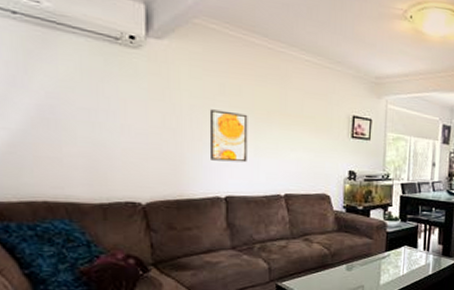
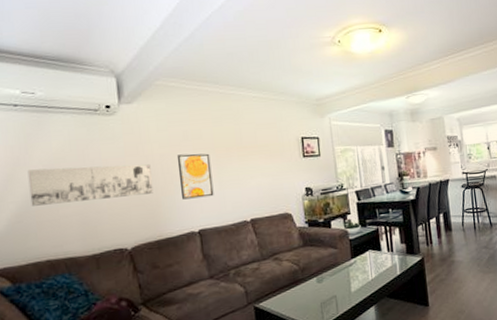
wall art: none [25,94,178,148] -> present [27,164,153,206]

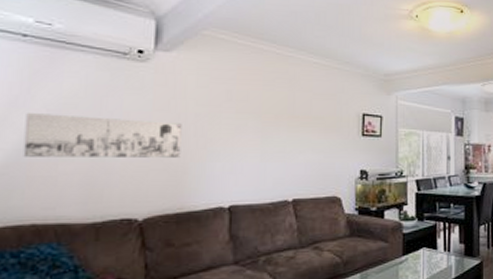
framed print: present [176,153,214,200] -> none [213,116,255,169]

